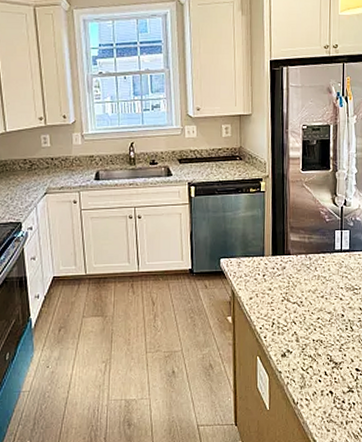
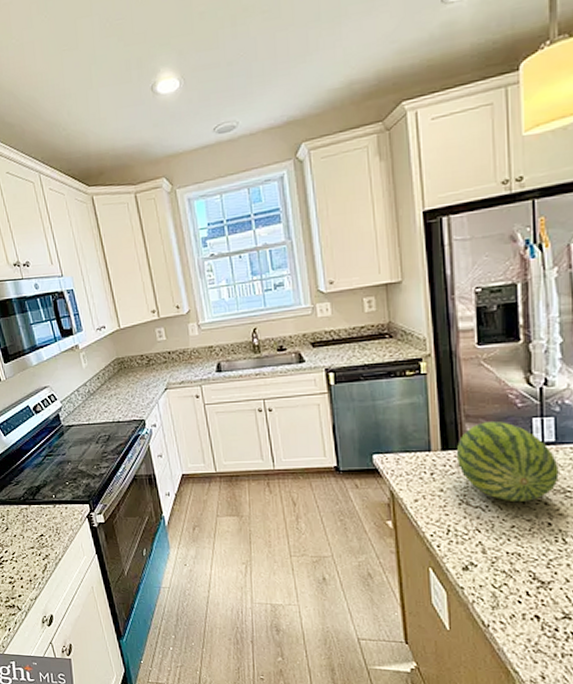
fruit: none [282,233,351,298] -> present [456,422,559,501]

